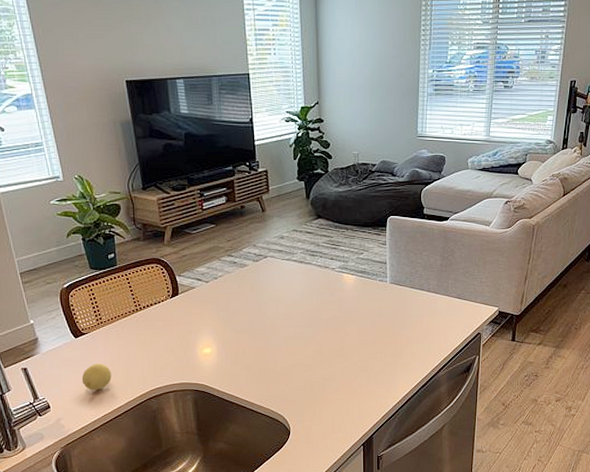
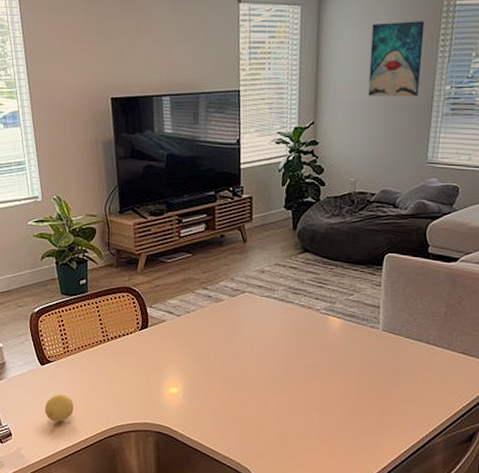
wall art: none [363,13,407,79] -> present [368,21,425,97]

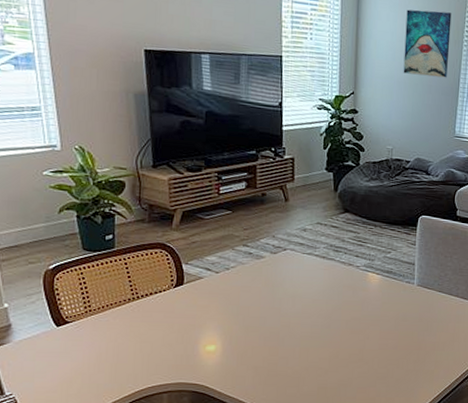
lemon: present [44,393,74,422] -> none [60,356,96,387]

